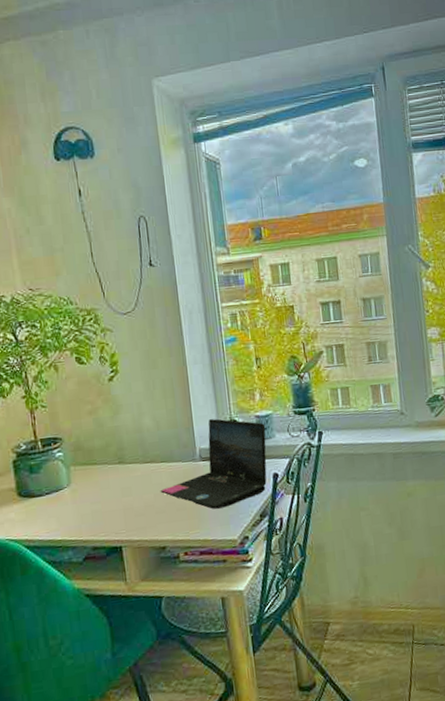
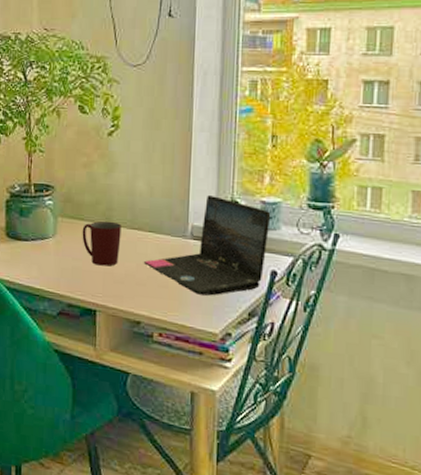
mug: none [96,460,137,504] -> present [82,221,121,267]

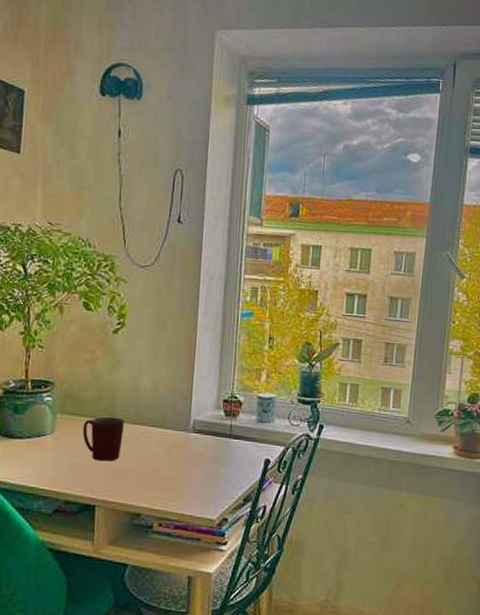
laptop: present [143,195,271,296] -> none [145,392,266,485]

